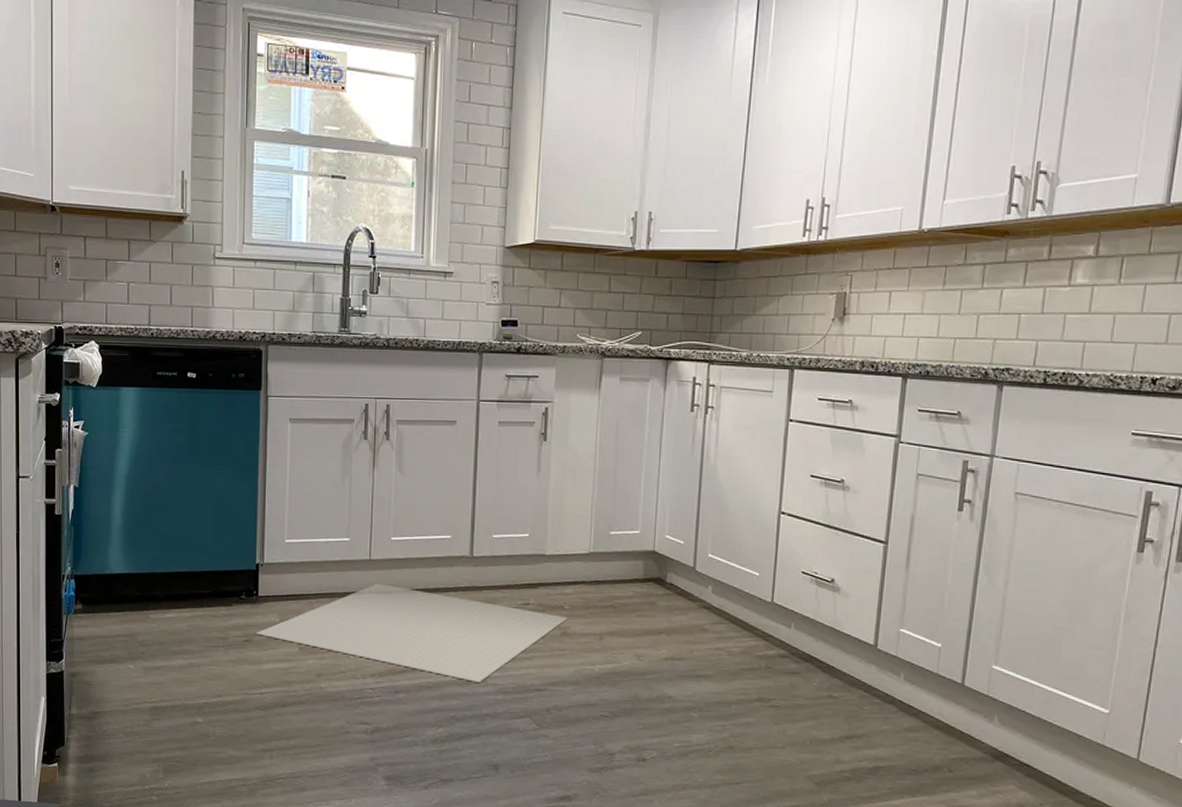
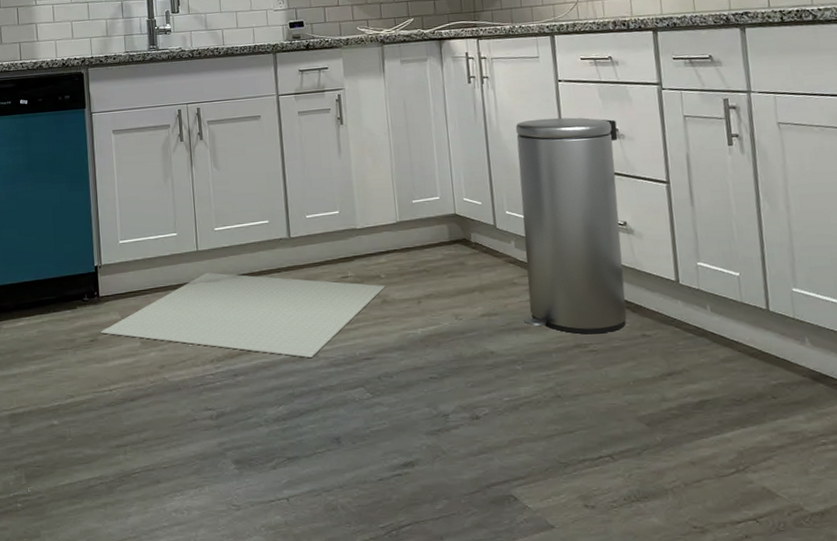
pedal bin: none [707,459,844,690] -> present [515,117,627,334]

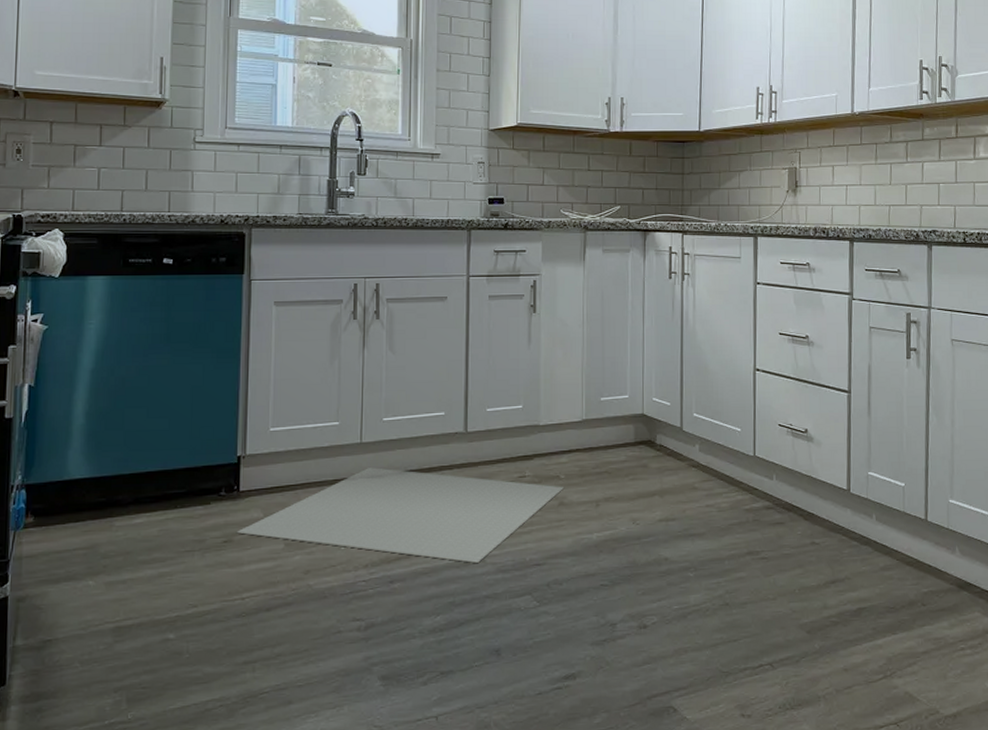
pedal bin: present [515,117,627,334] -> none [700,320,808,542]

